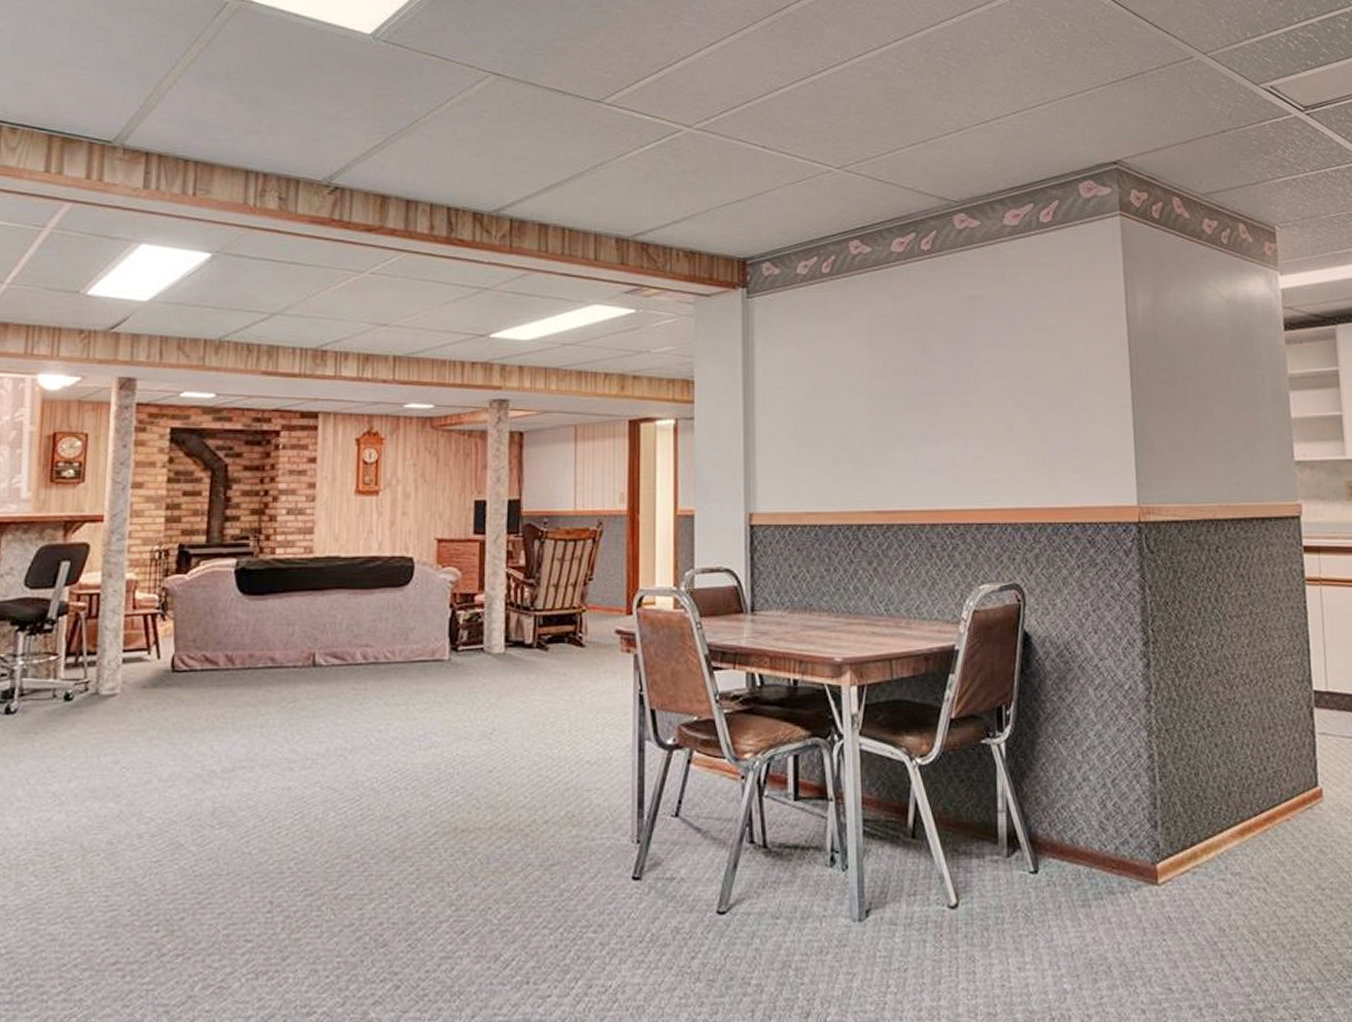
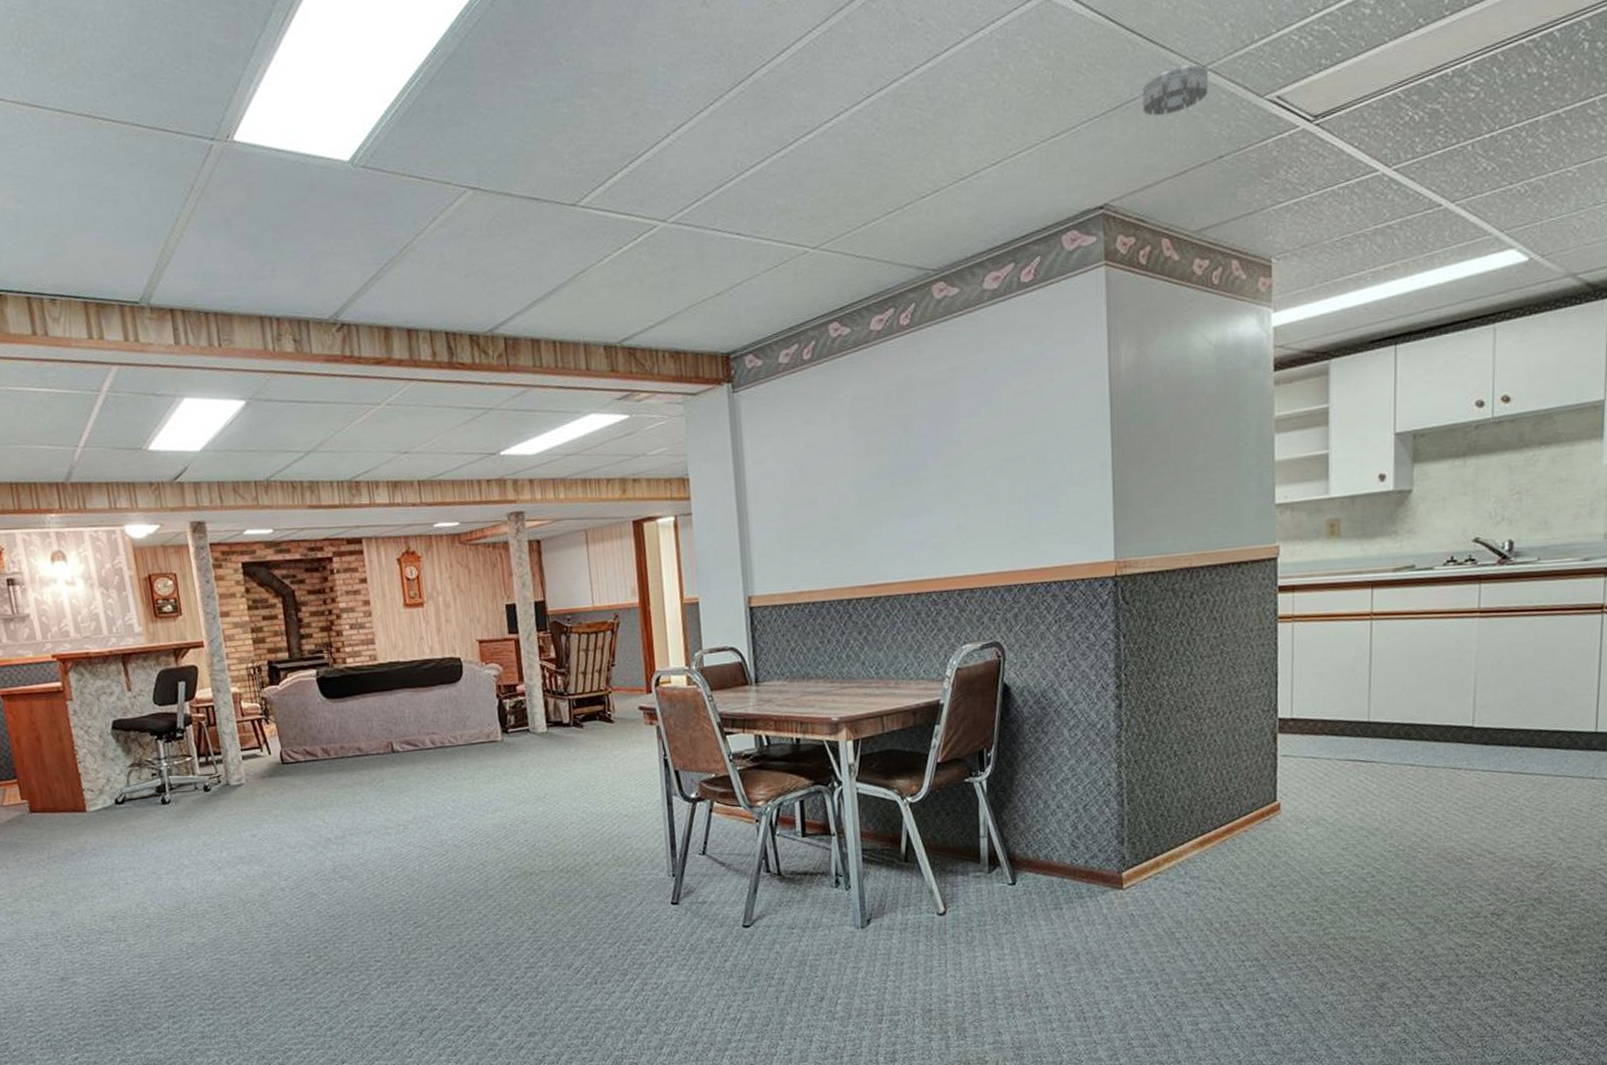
smoke detector: none [1149,50,1209,90] -> present [1142,64,1208,116]

